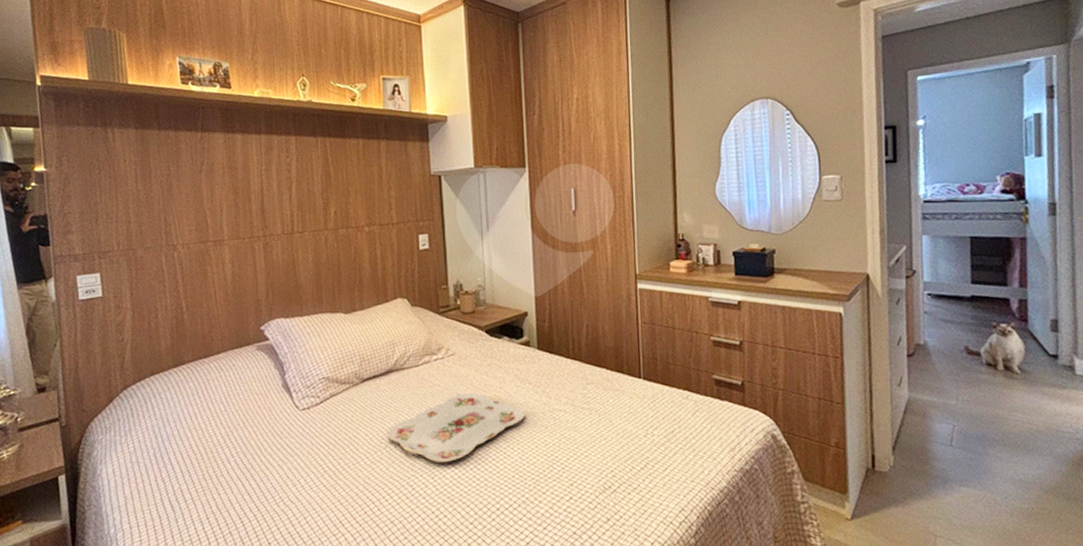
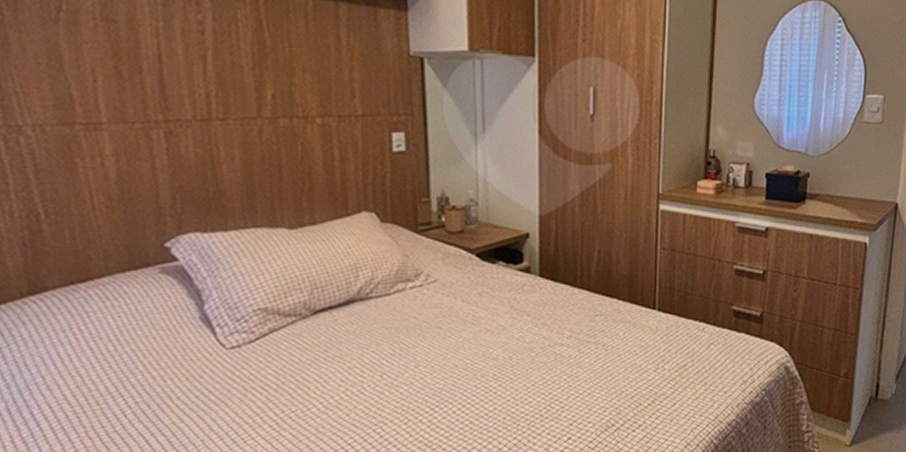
serving tray: present [387,393,525,463] -> none [348,326,521,407]

